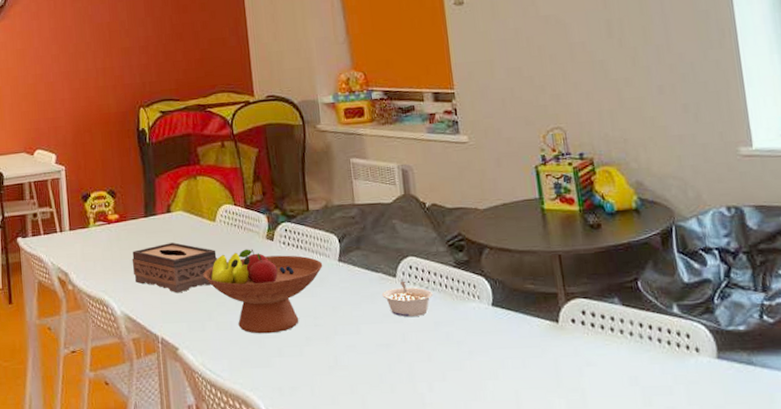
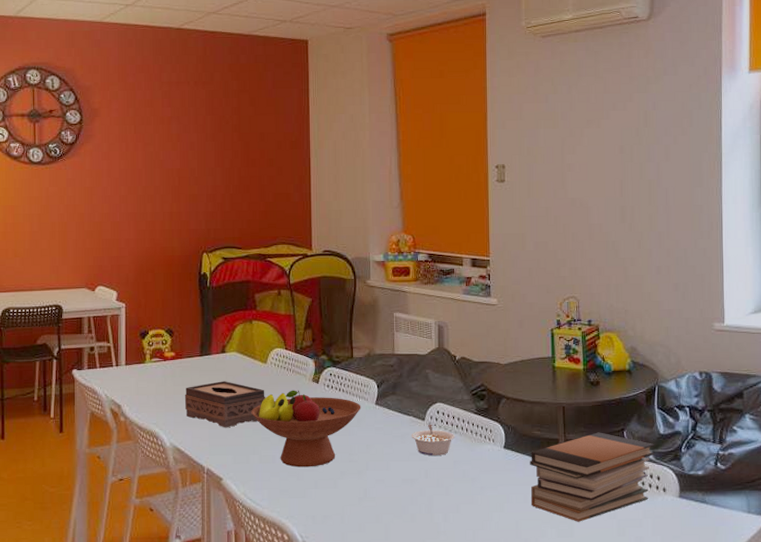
book stack: none [525,283,680,390] -> present [530,432,654,522]

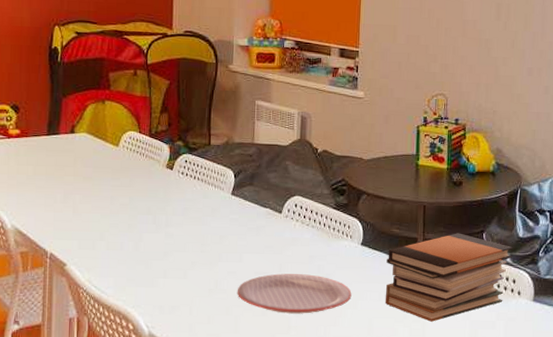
tissue box: present [184,381,266,428] -> none [28,163,117,212]
fruit bowl: present [251,390,361,468] -> none [100,175,217,256]
plate: none [385,479,498,519] -> present [237,273,352,314]
legume: present [411,424,455,456] -> none [266,217,312,250]

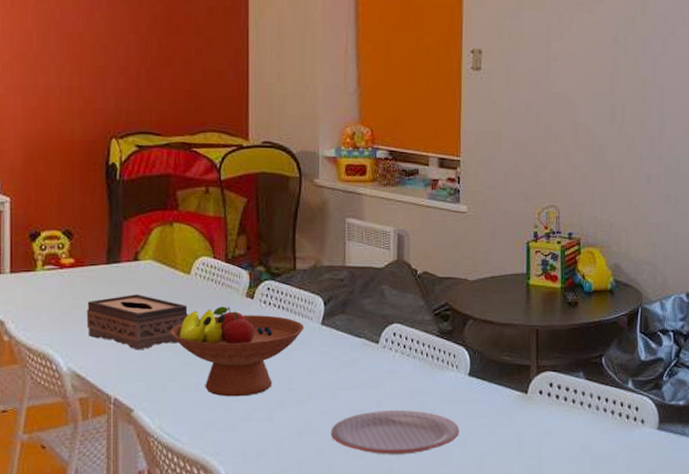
tissue box: none [28,163,117,212] -> present [86,294,189,350]
fruit bowl: none [100,175,217,256] -> present [170,306,304,397]
book stack: present [384,233,513,322] -> none [496,358,634,457]

